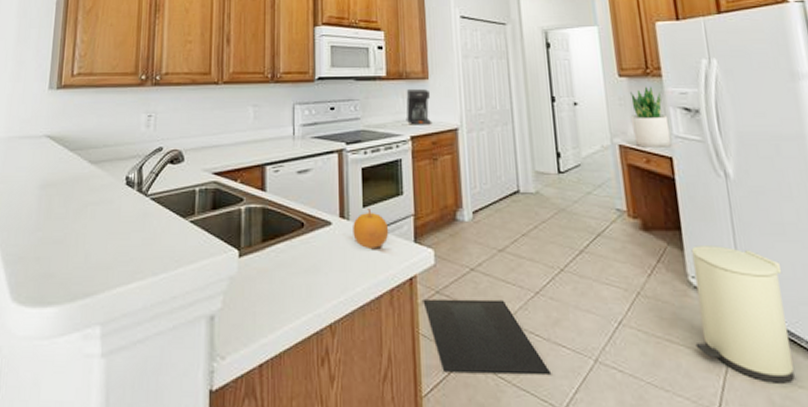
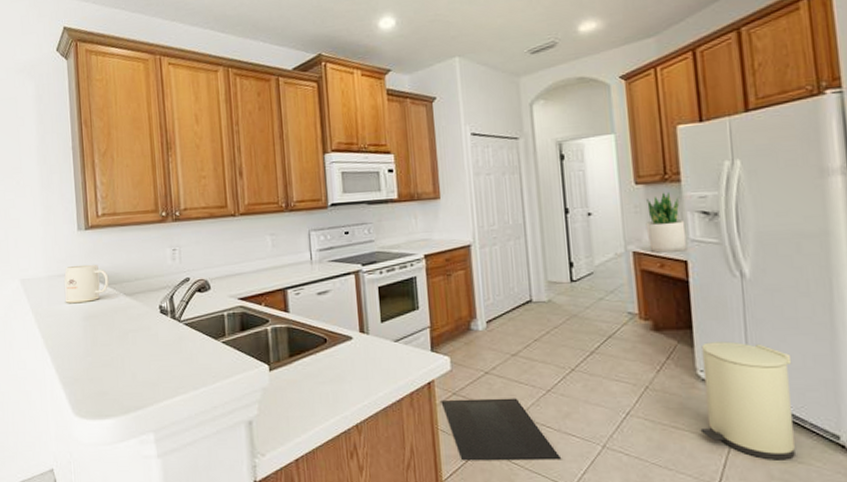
mug: none [22,126,75,168] -> present [63,264,109,303]
fruit: present [353,208,389,248] -> none [372,323,407,358]
coffee maker: present [406,88,432,125] -> none [418,208,445,244]

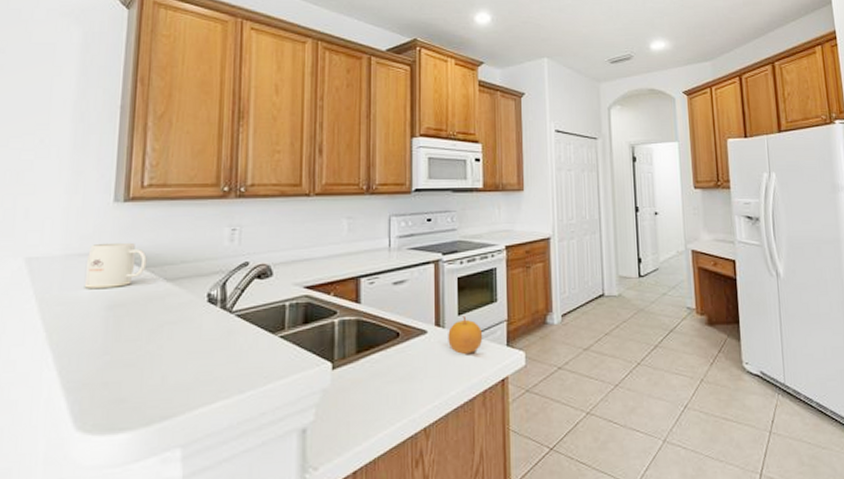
fruit: none [372,323,407,358] -> present [448,316,483,354]
bath mat: present [441,398,562,461] -> none [514,393,627,464]
planter: present [646,191,687,253] -> none [702,197,735,252]
pedal bin: present [700,341,795,460] -> none [745,335,820,447]

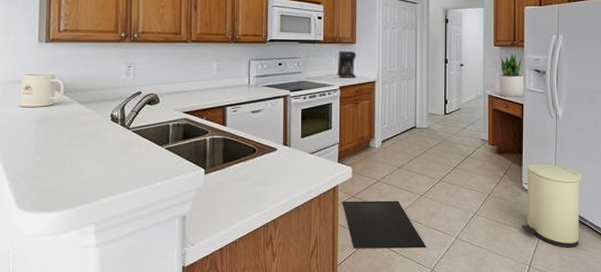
fruit: present [448,316,483,354] -> none [293,139,320,167]
coffee maker: none [501,199,526,235] -> present [337,50,357,78]
bath mat: none [514,393,627,464] -> present [342,200,427,249]
planter: none [702,197,735,252] -> present [499,53,524,97]
pedal bin: none [745,335,820,447] -> present [521,163,582,248]

